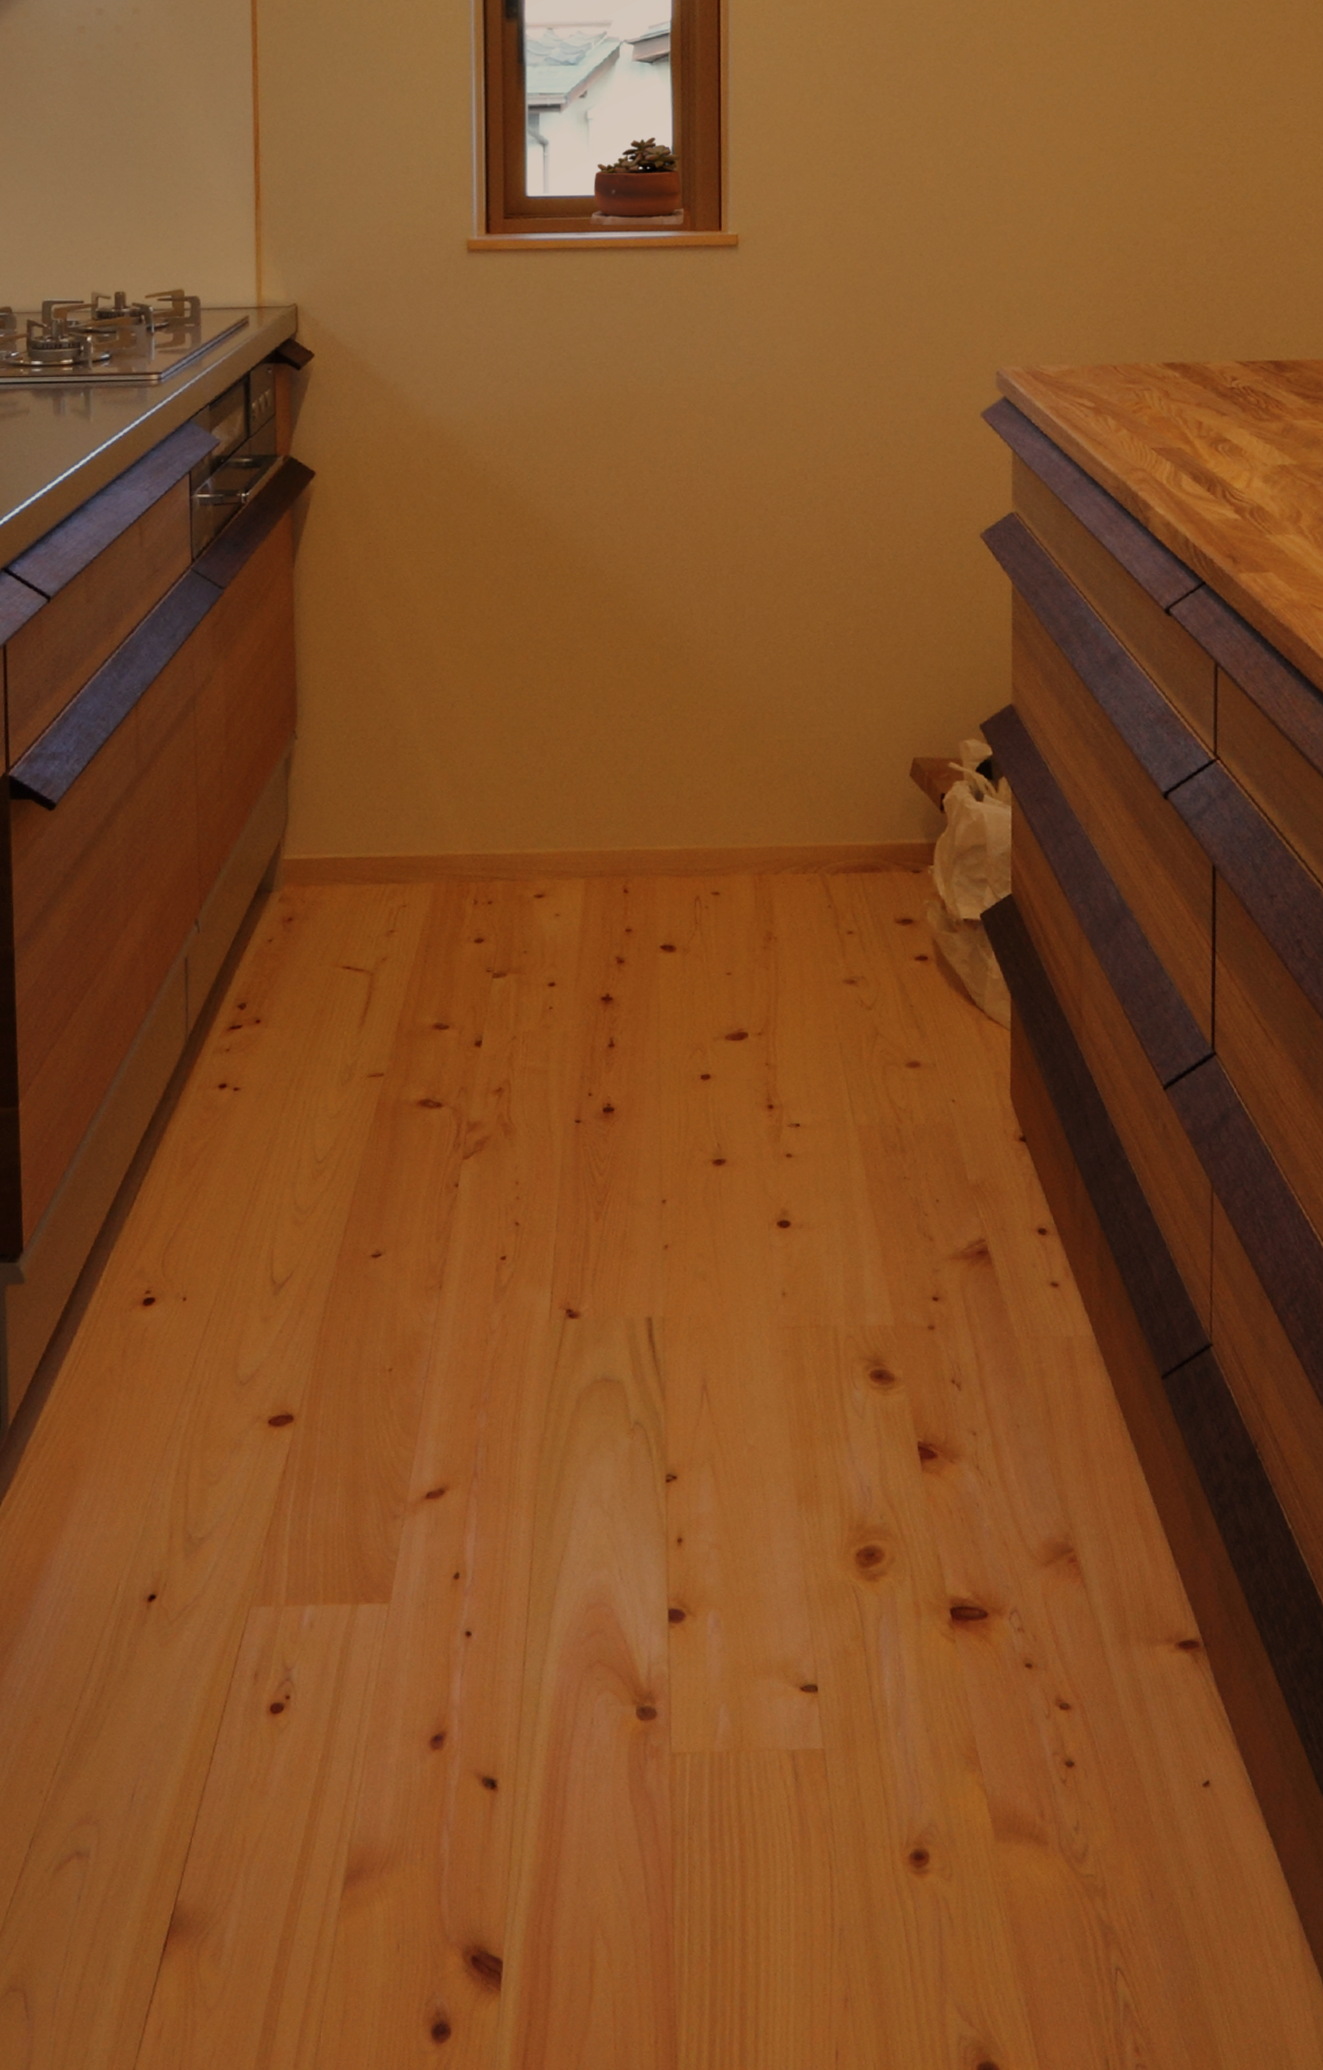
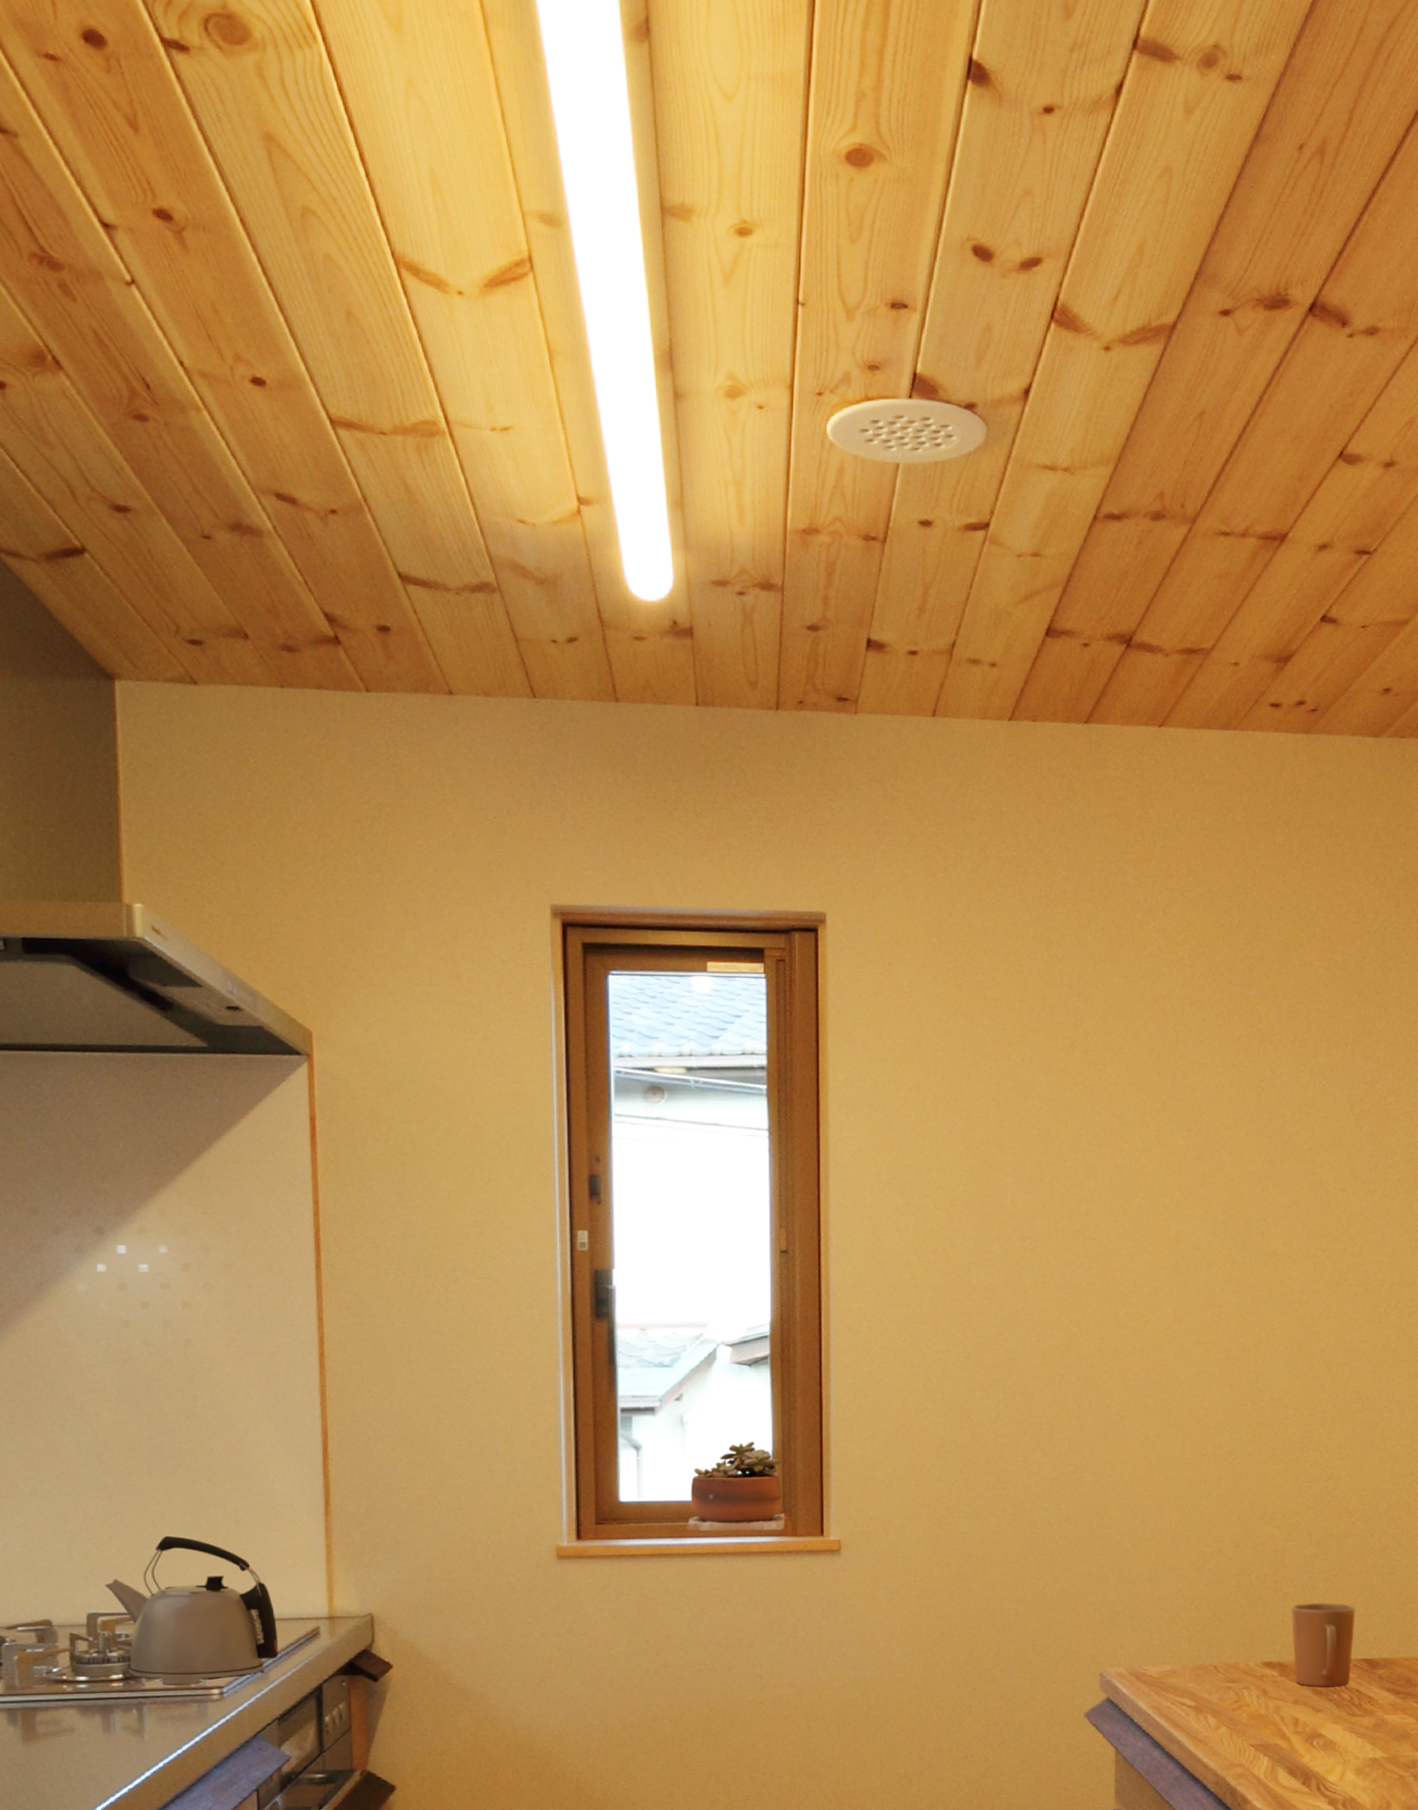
kettle: none [58,228,212,371] -> present [105,1535,279,1685]
mug: none [1193,302,1262,390] -> present [1290,1603,1356,1687]

